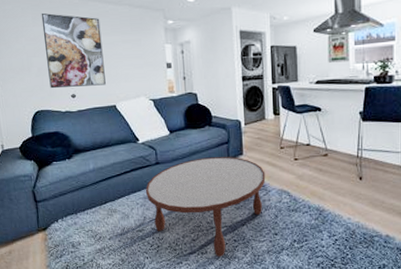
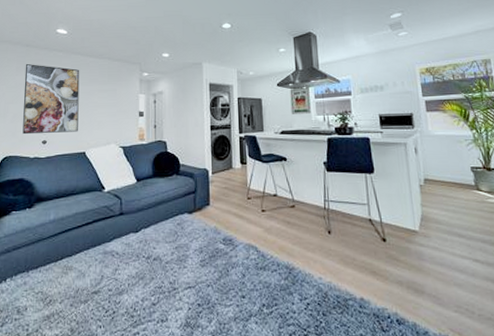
coffee table: present [145,157,266,257] -> none [106,207,233,325]

